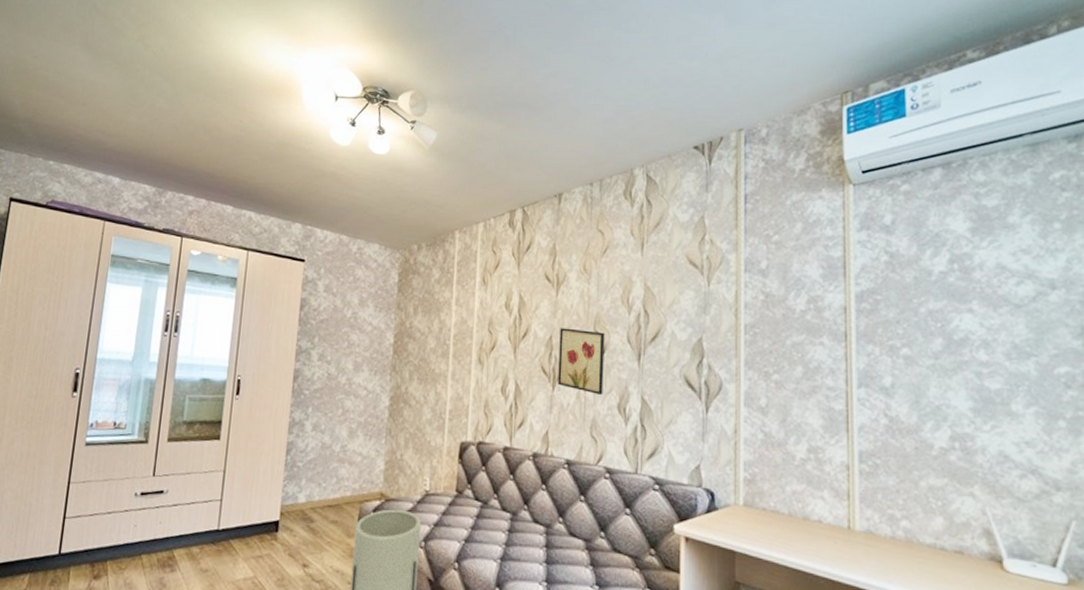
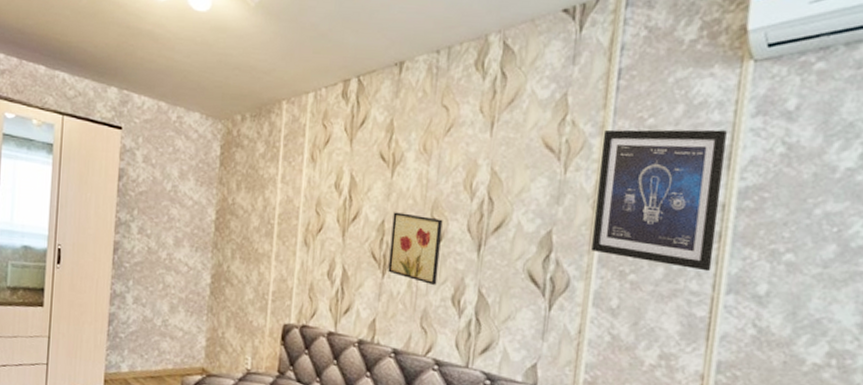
wall art: none [737,243,842,368] -> present [591,129,727,272]

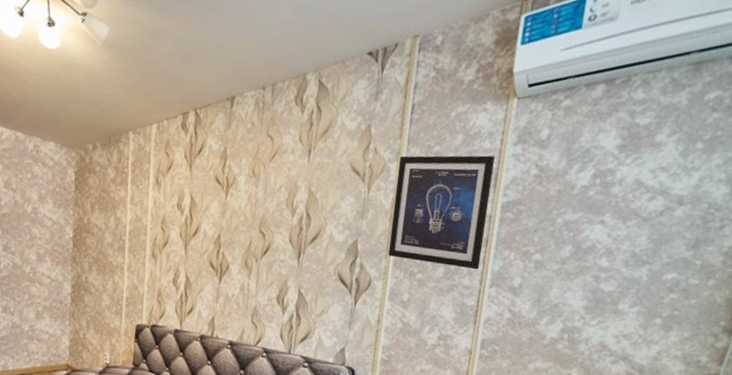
wall art: present [388,212,443,285] -> none [224,227,269,288]

